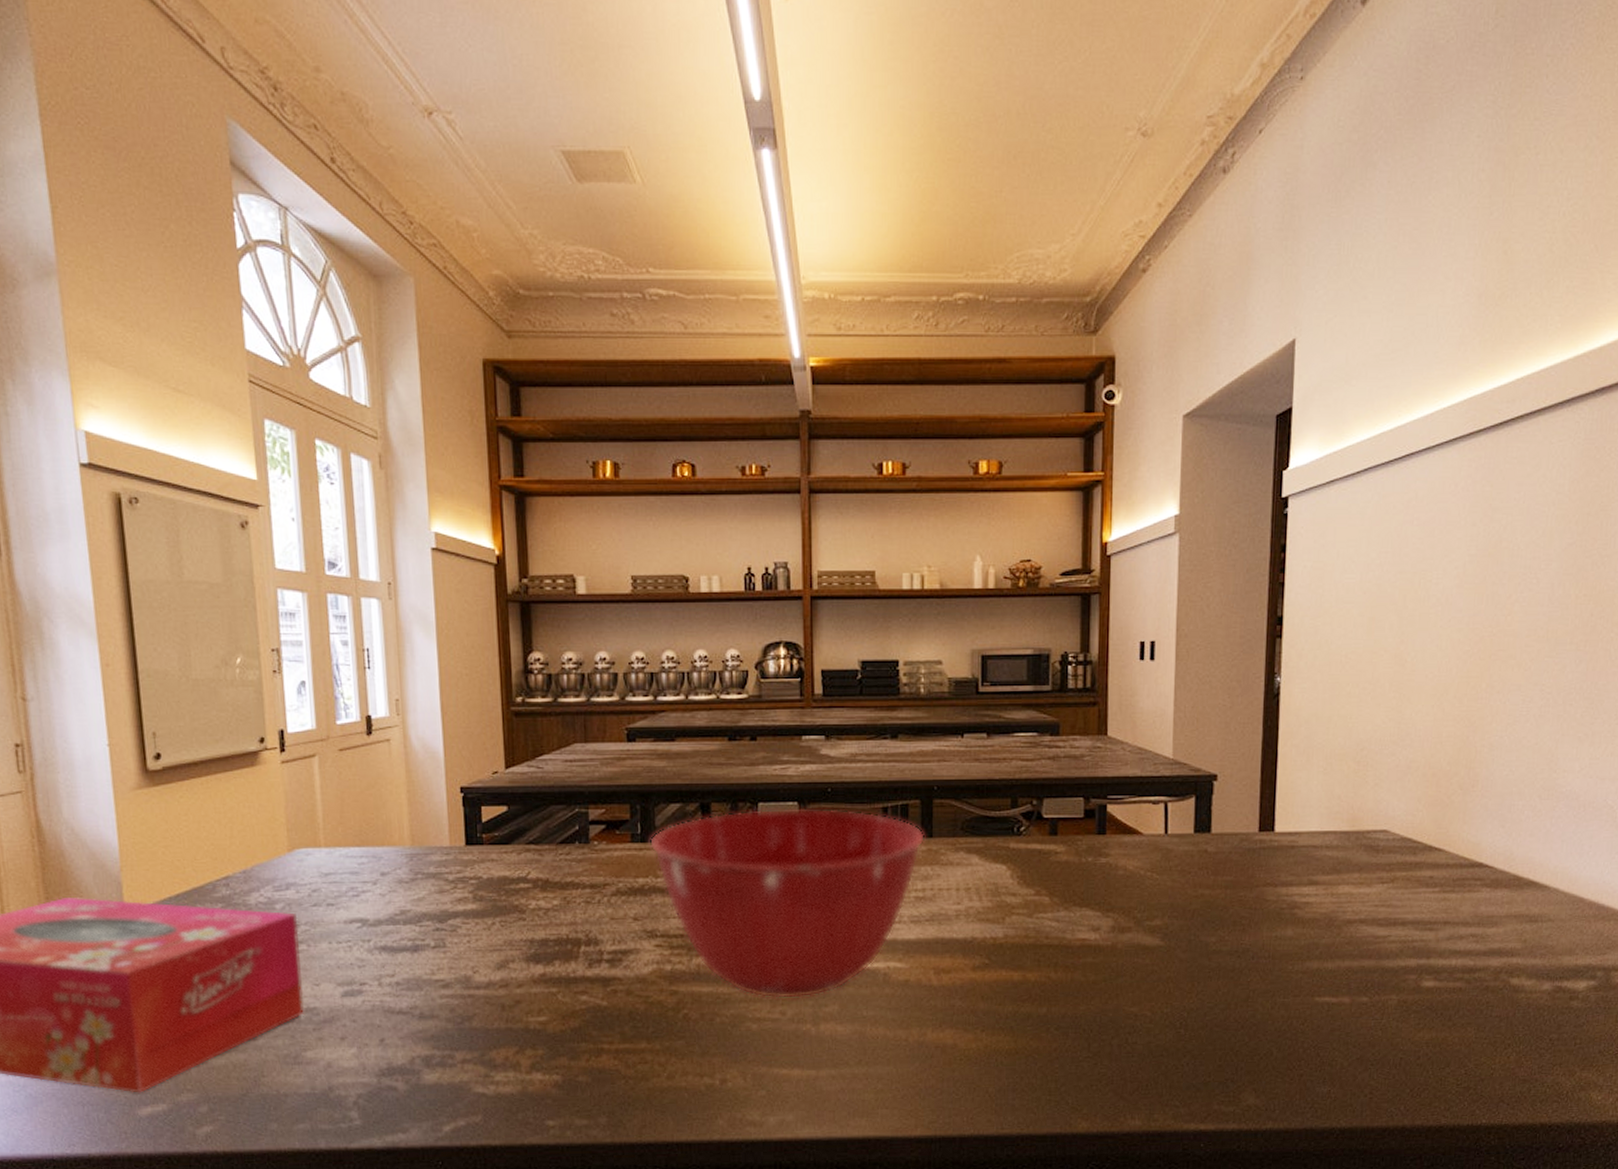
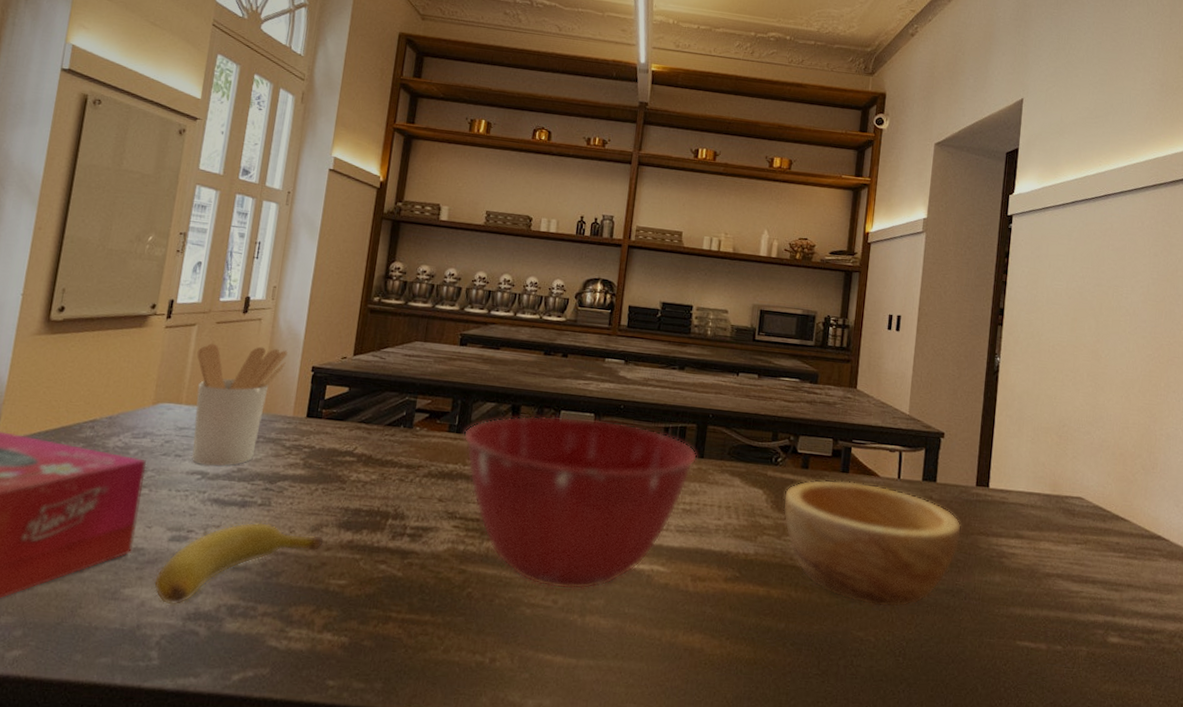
utensil holder: none [325,771,429,913] -> present [192,343,288,467]
banana: none [335,965,513,1063] -> present [153,521,324,606]
bowl: none [1031,843,1245,979] -> present [783,479,962,608]

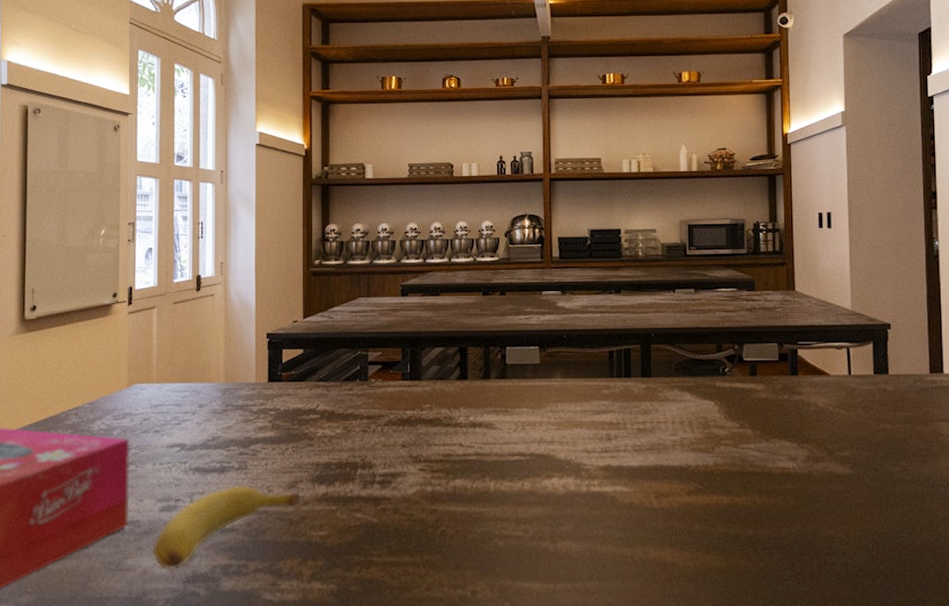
utensil holder: present [192,343,288,467] -> none [160,320,242,438]
mixing bowl: present [463,415,698,590] -> none [416,352,645,519]
bowl: present [783,479,962,608] -> none [735,383,921,504]

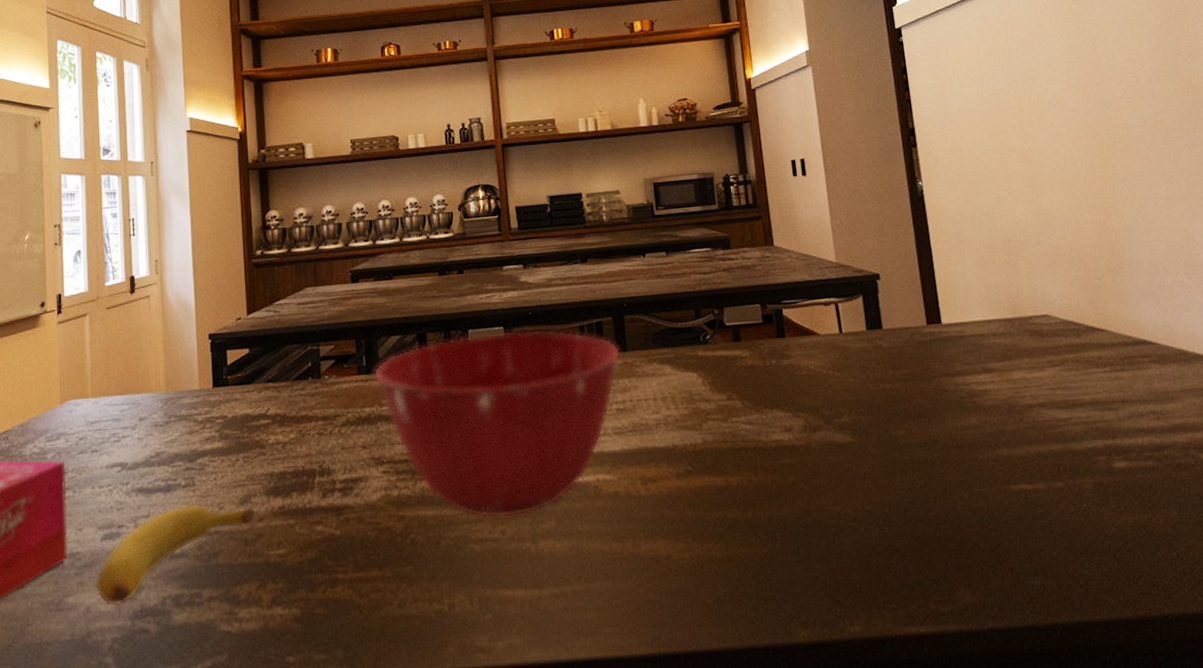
mixing bowl: none [416,352,645,519] -> present [373,330,621,519]

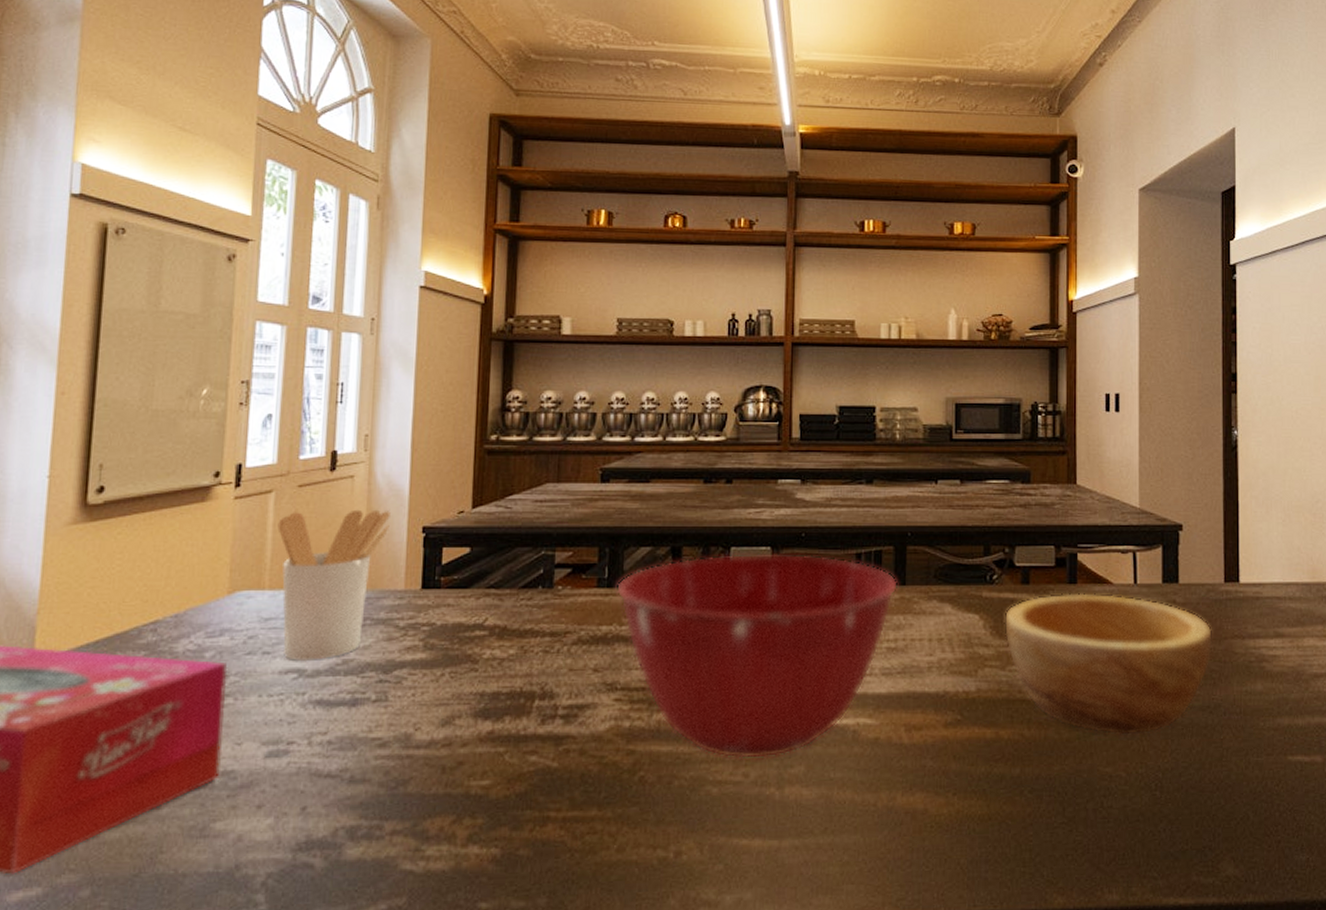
utensil holder: none [93,322,182,457] -> present [277,509,390,662]
banana: present [94,503,255,607] -> none [250,721,458,836]
bowl: none [720,344,924,476] -> present [1004,593,1213,736]

